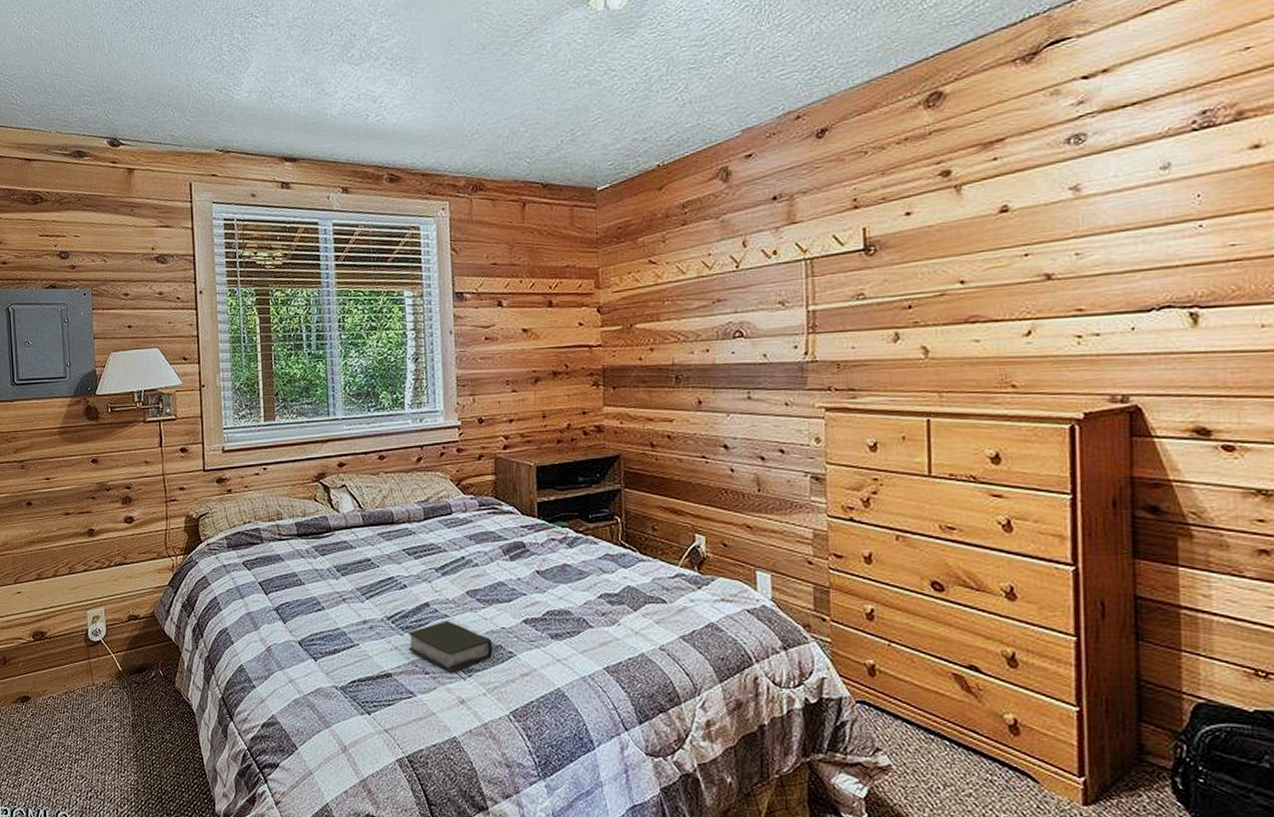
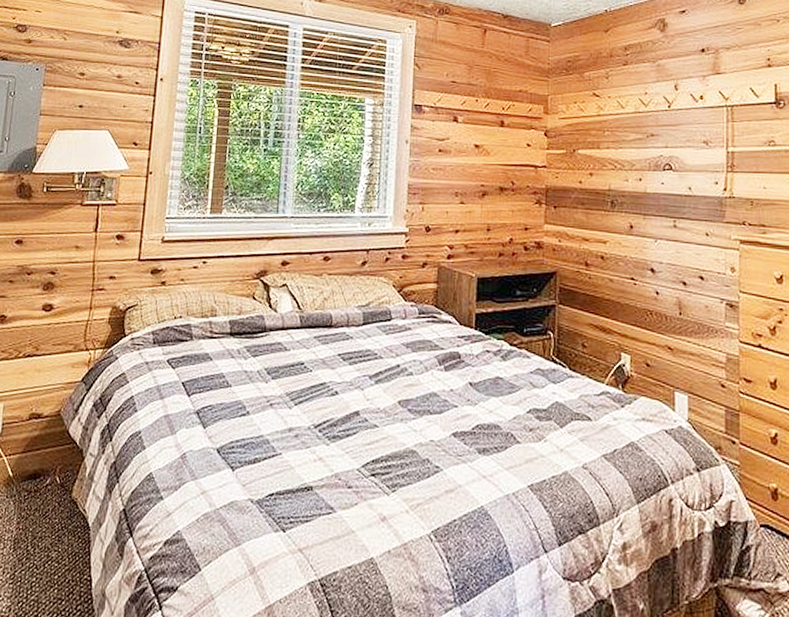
book: present [408,620,493,673] -> none [333,431,420,487]

